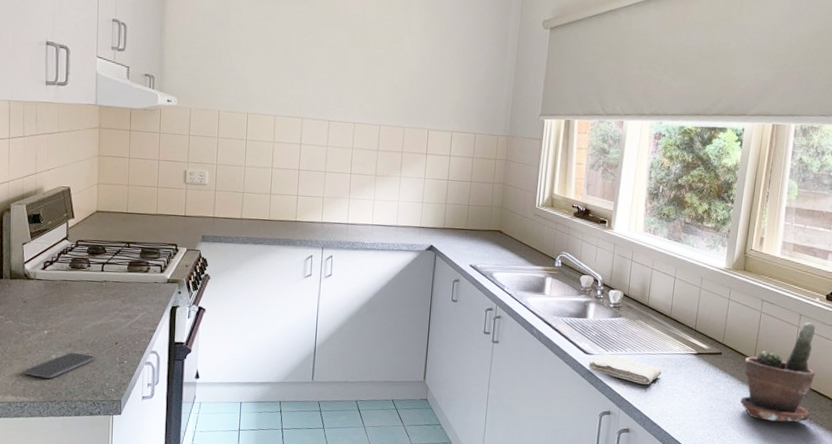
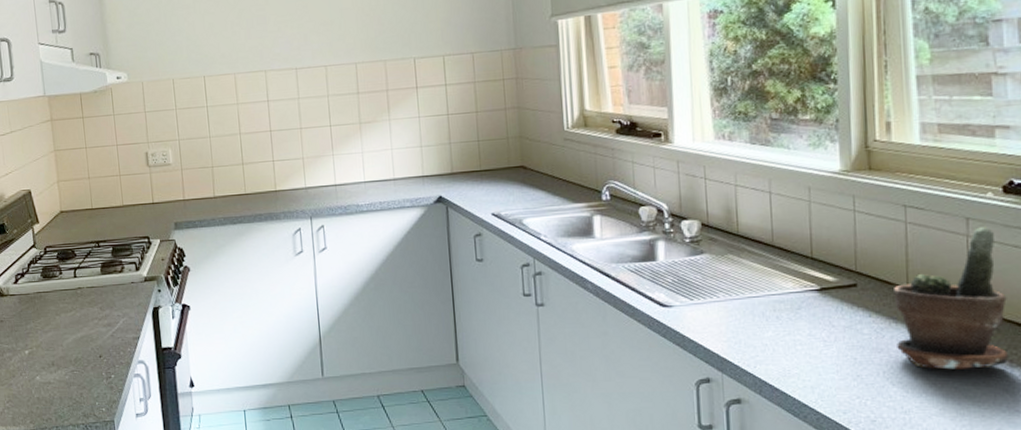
smartphone: present [25,352,94,379] -> none [11,371,80,403]
washcloth: present [589,353,662,385] -> none [669,303,774,339]

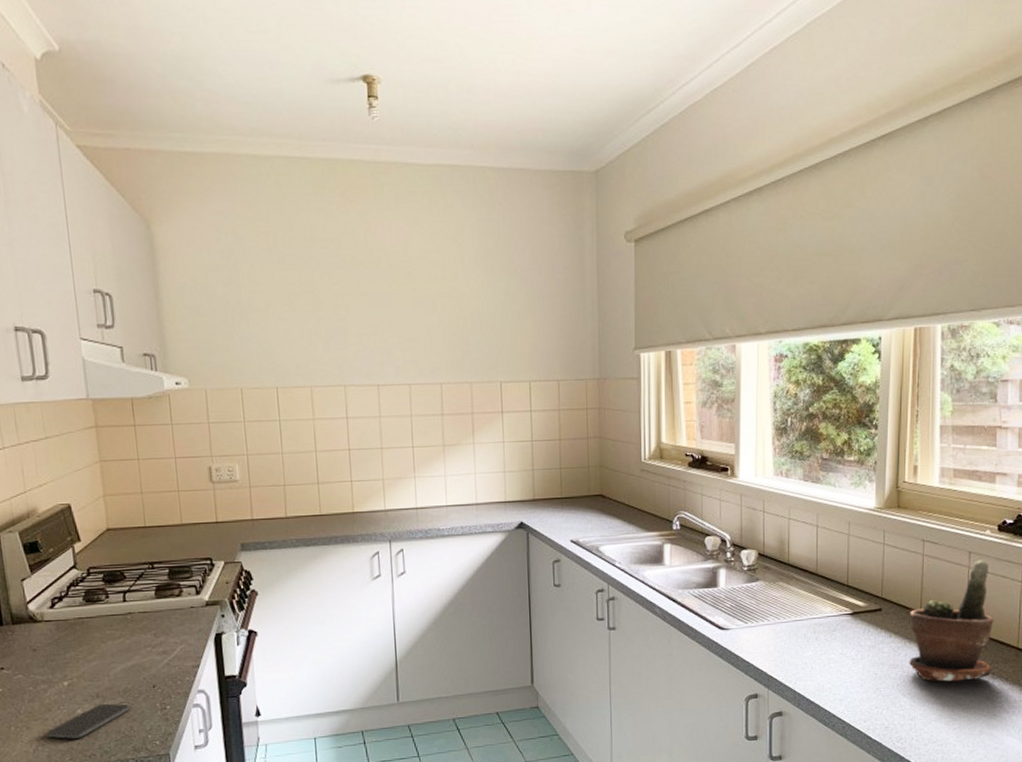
smartphone: none [11,371,80,403] -> present [46,703,130,739]

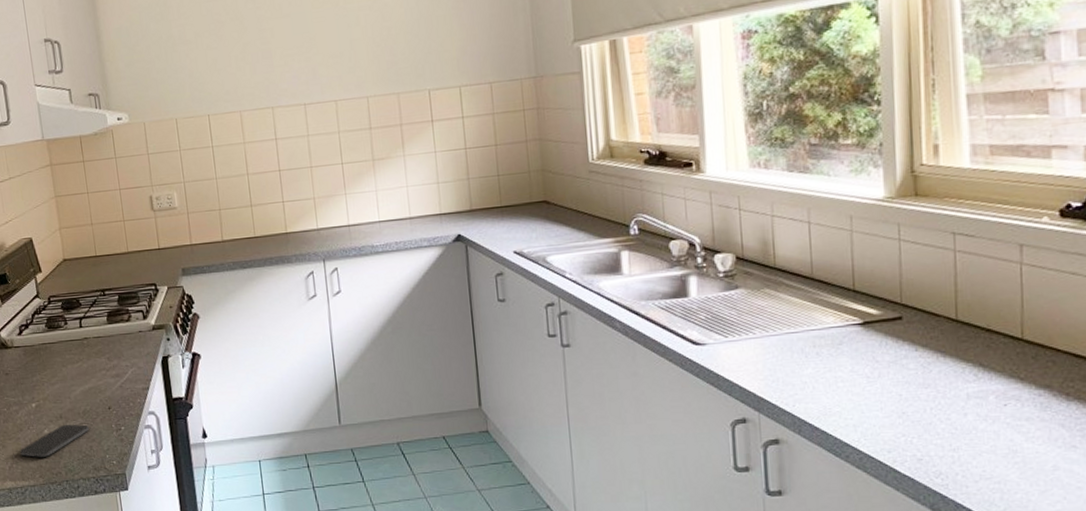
potted plant: present [909,560,994,682] -> none [940,253,1066,405]

